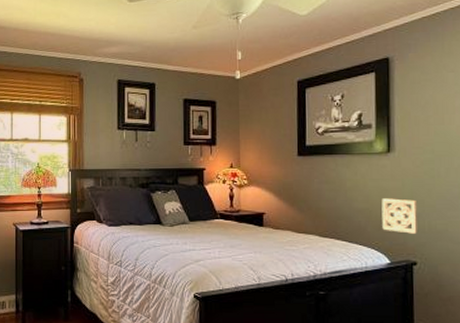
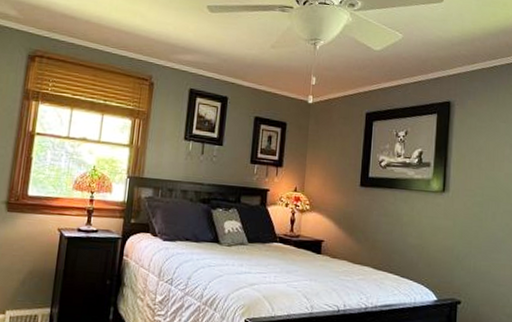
wall ornament: present [381,198,419,234] -> none [432,236,466,273]

